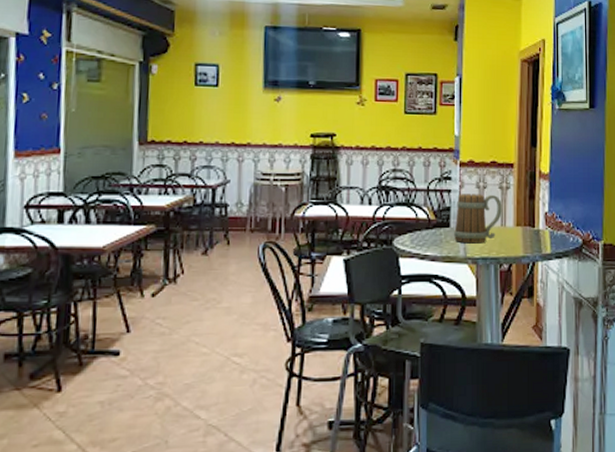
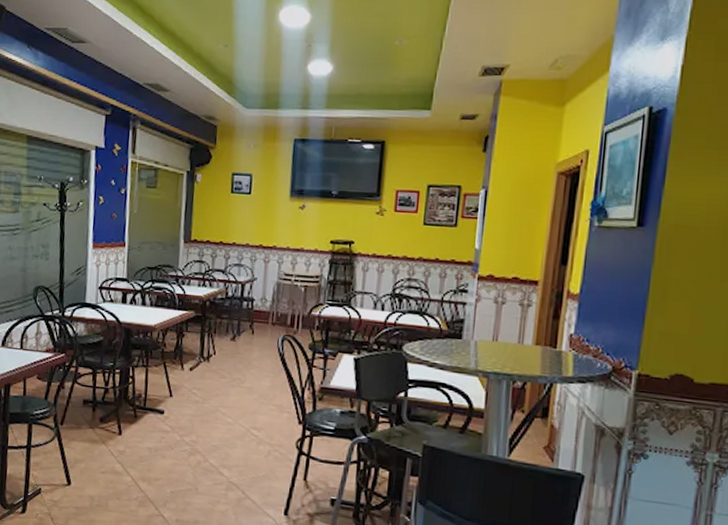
beer mug: present [454,194,502,244] -> none [466,307,521,358]

